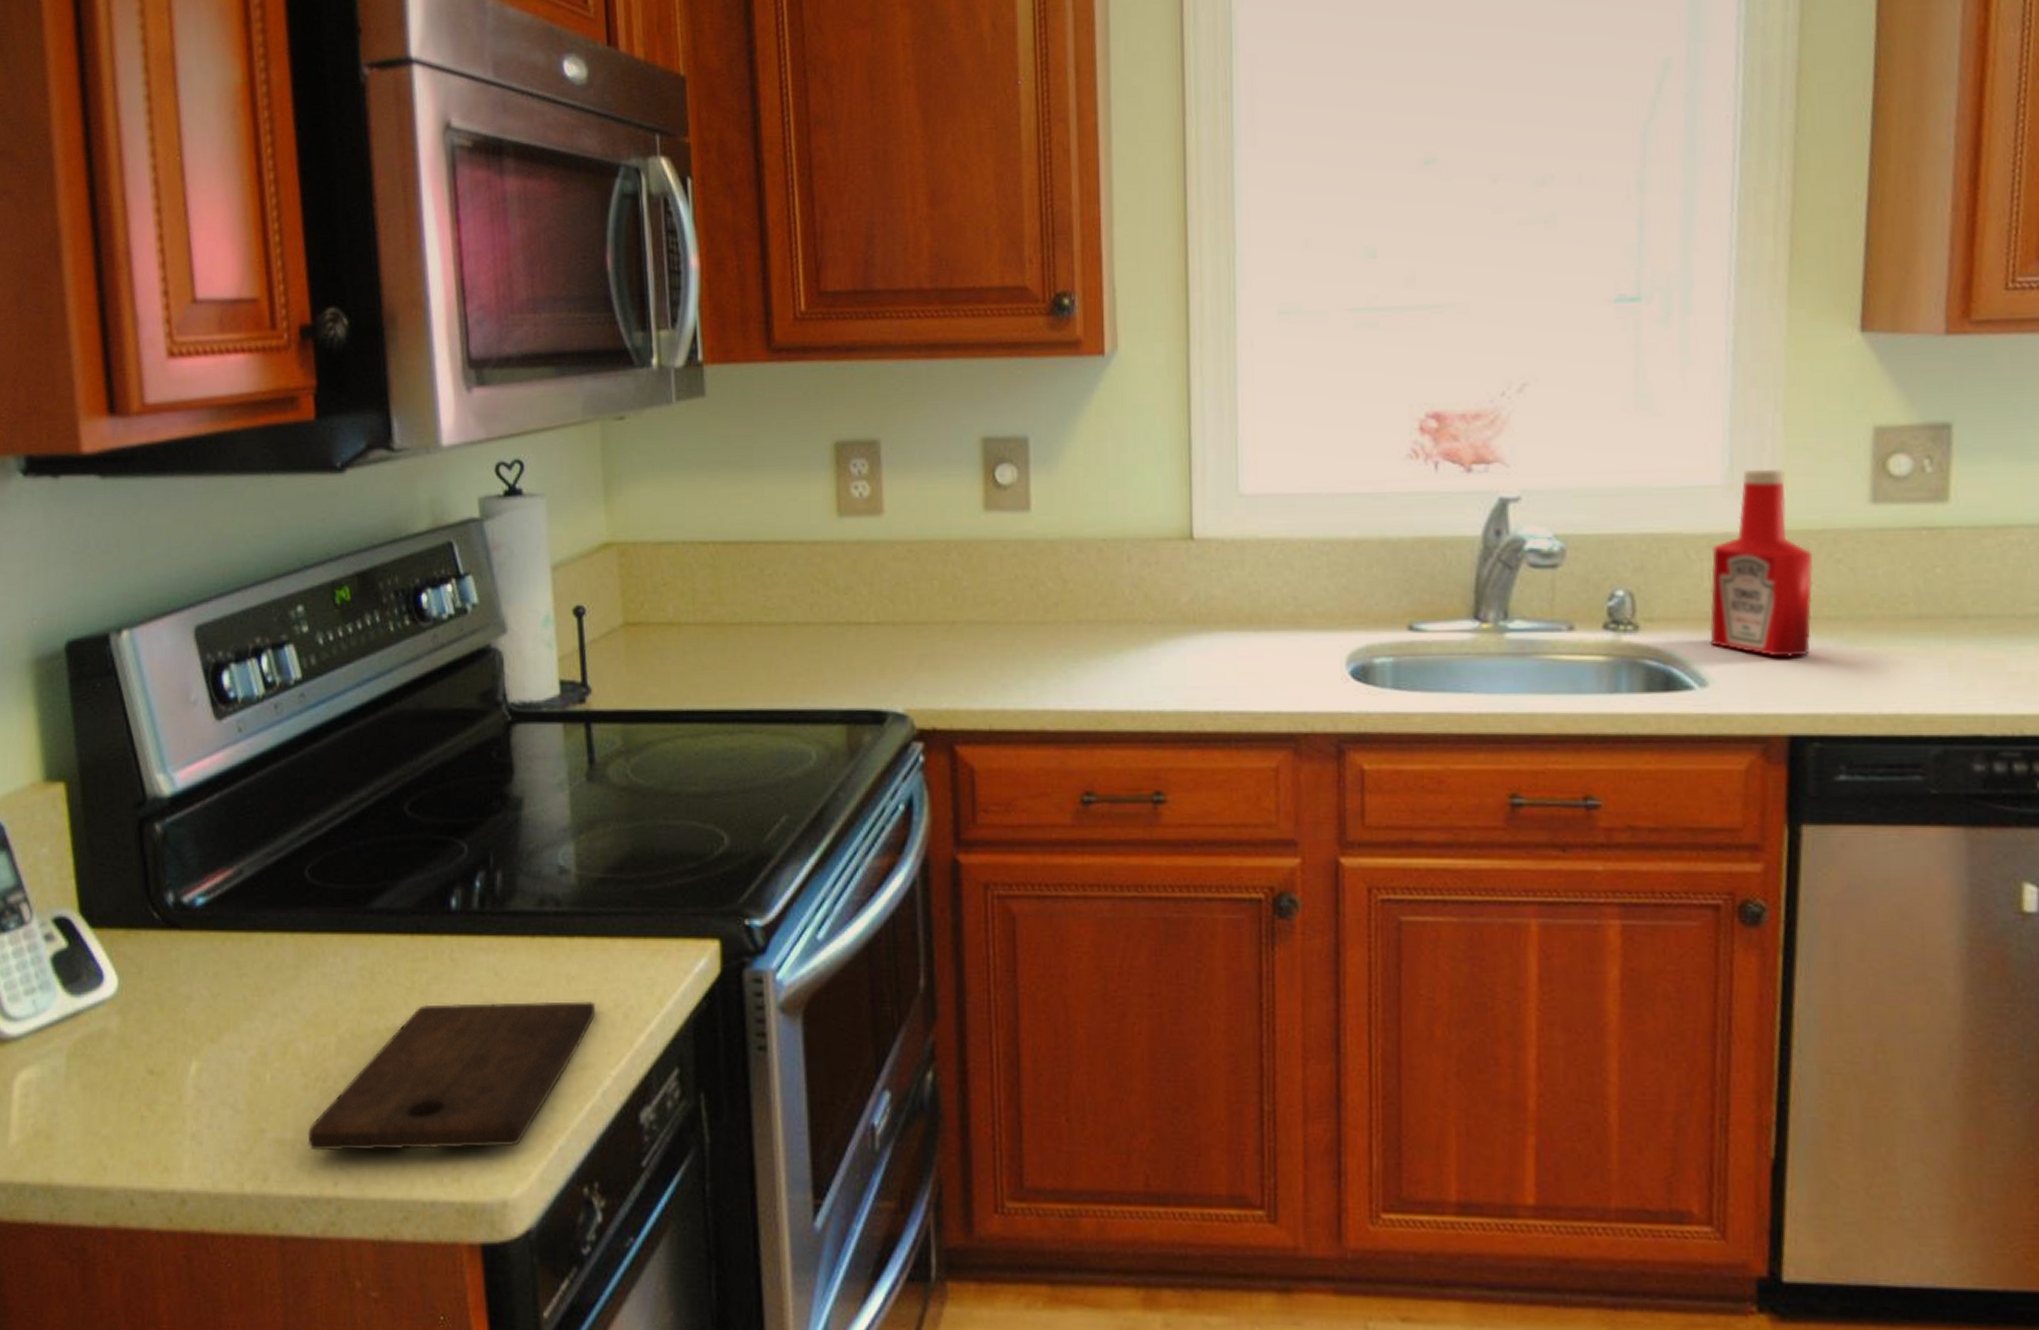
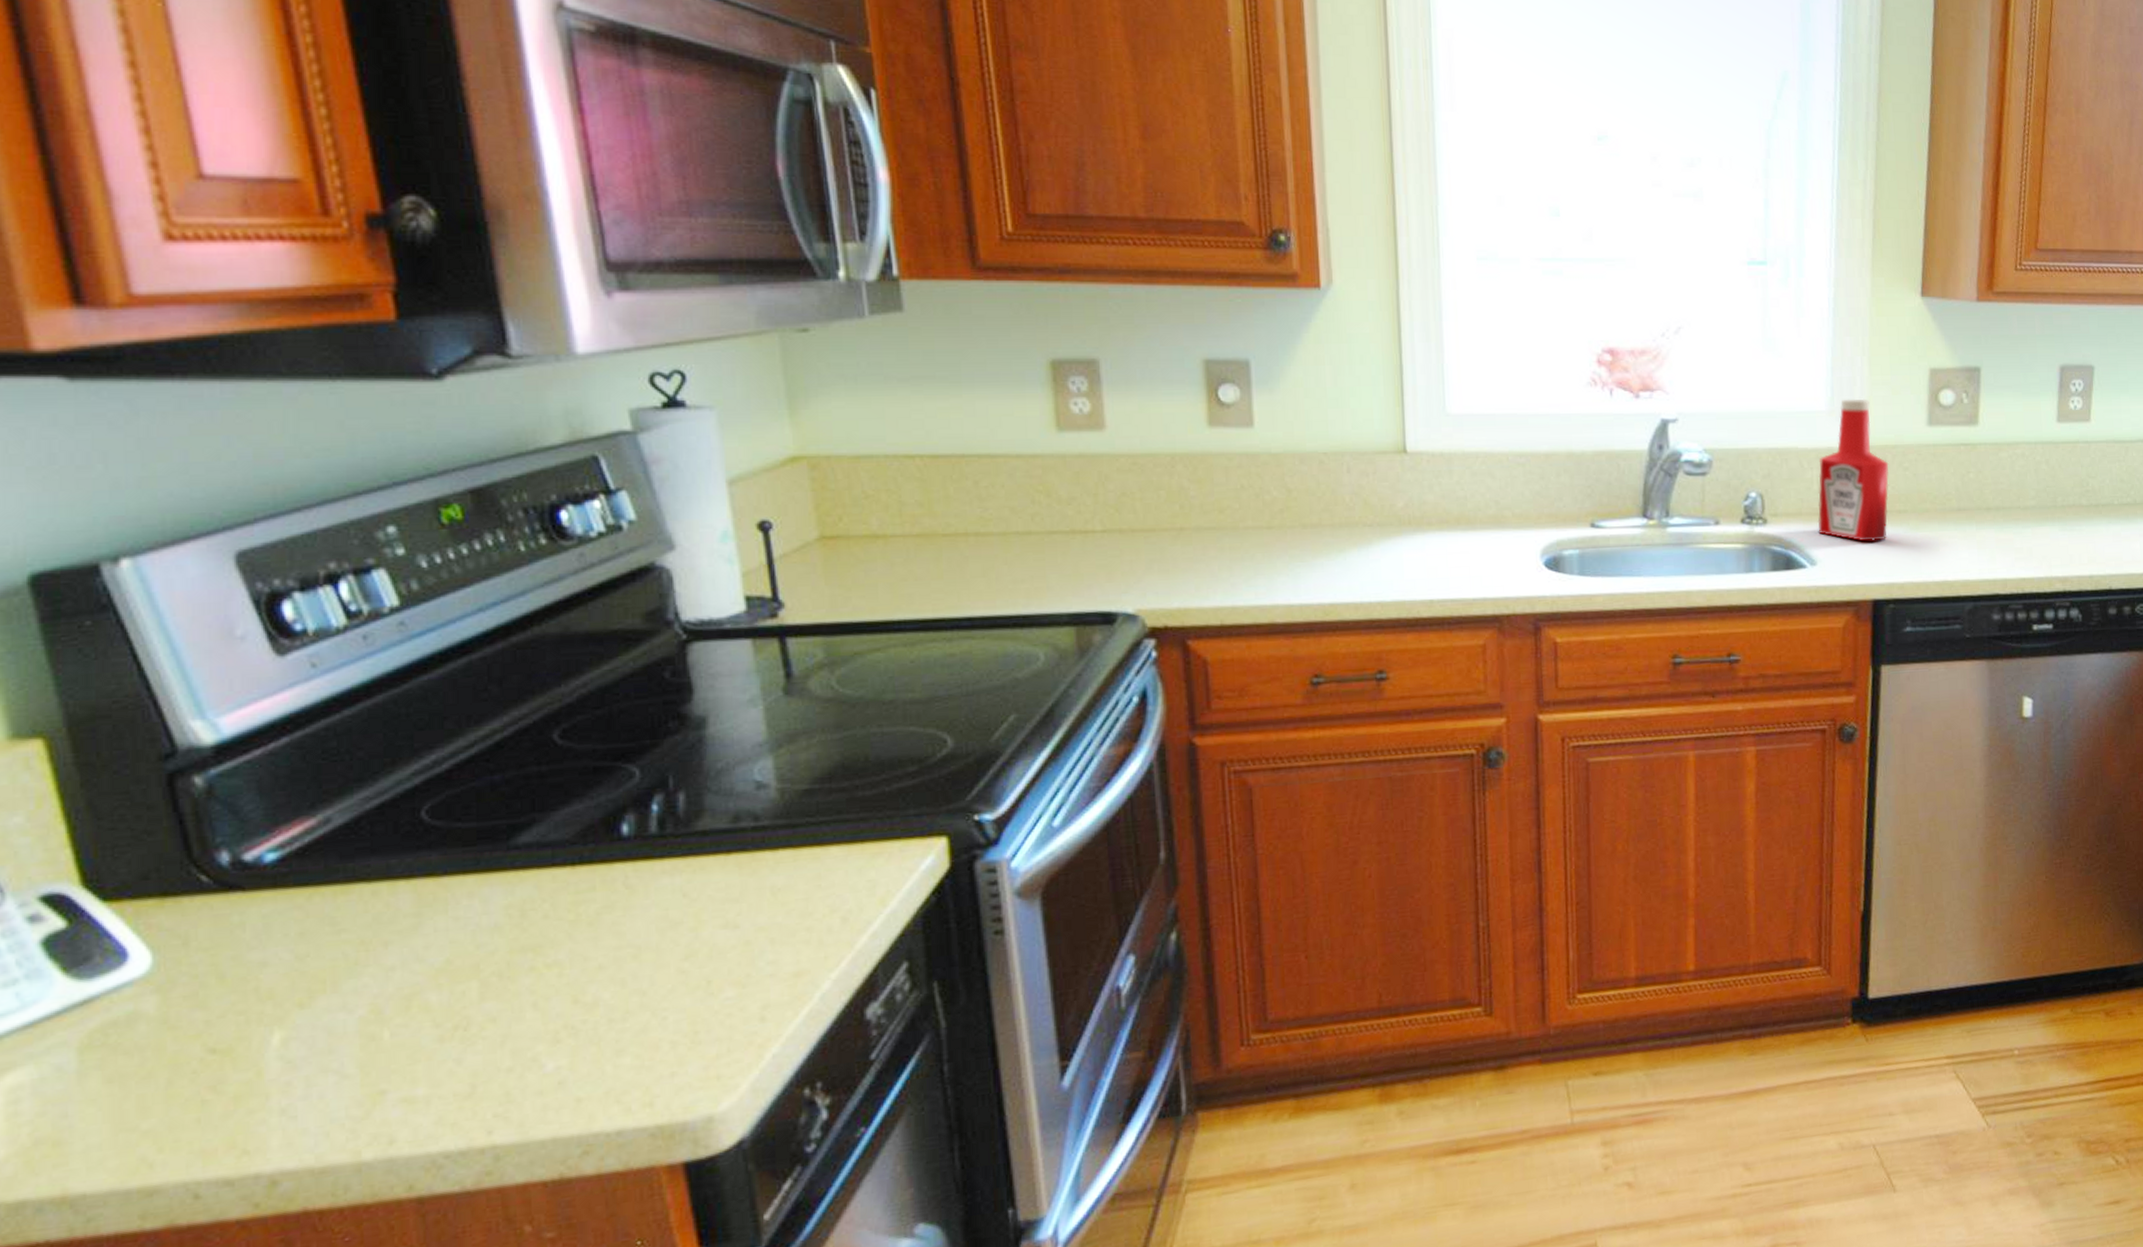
cutting board: present [307,1001,595,1152] -> none [447,910,808,1103]

